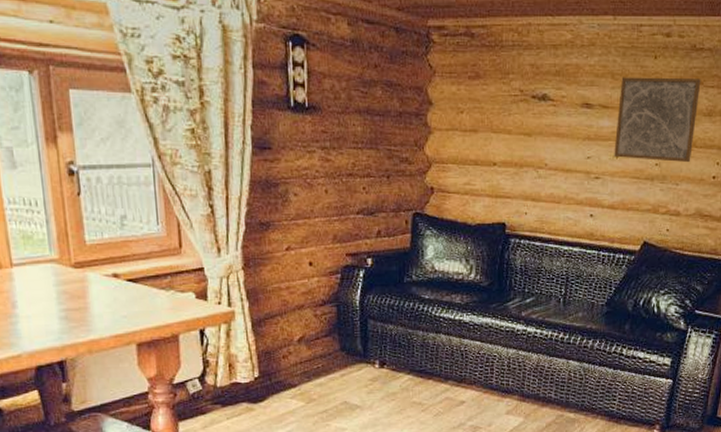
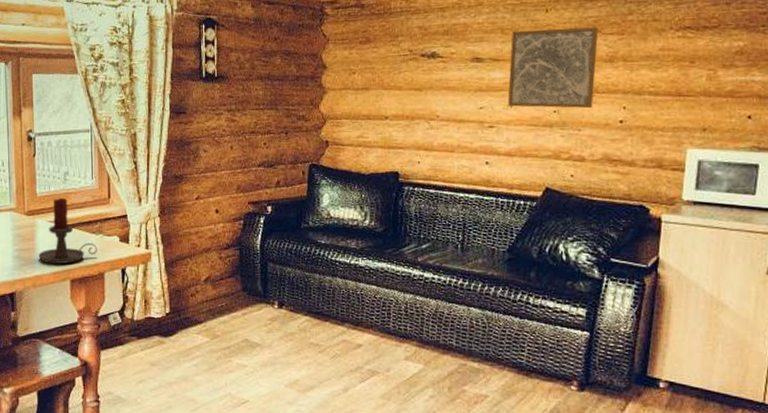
candle holder: none [93,246,169,326] -> present [38,197,97,264]

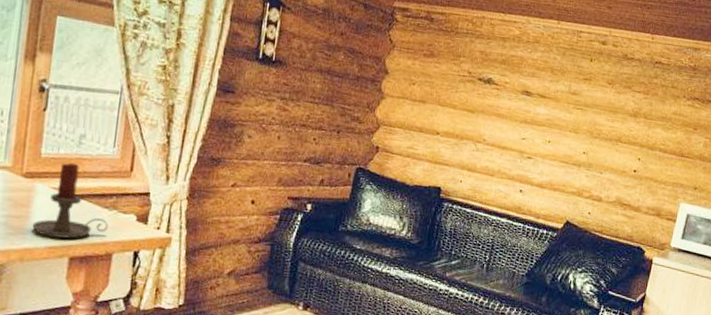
wall art: present [507,27,599,109] -> none [546,73,630,155]

